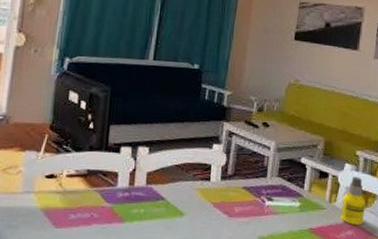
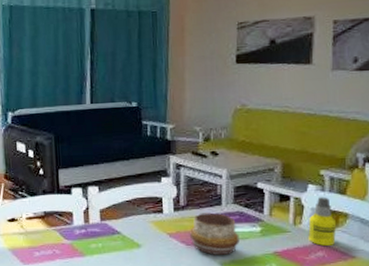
decorative bowl: none [232,184,280,230] -> present [189,212,239,256]

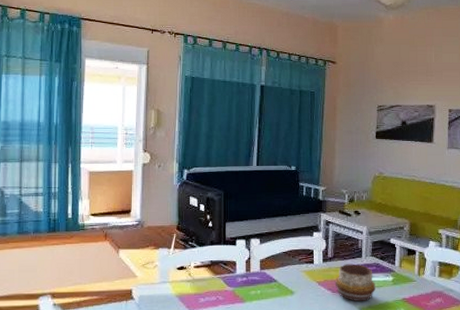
bottle: present [308,197,337,246] -> none [429,252,451,293]

